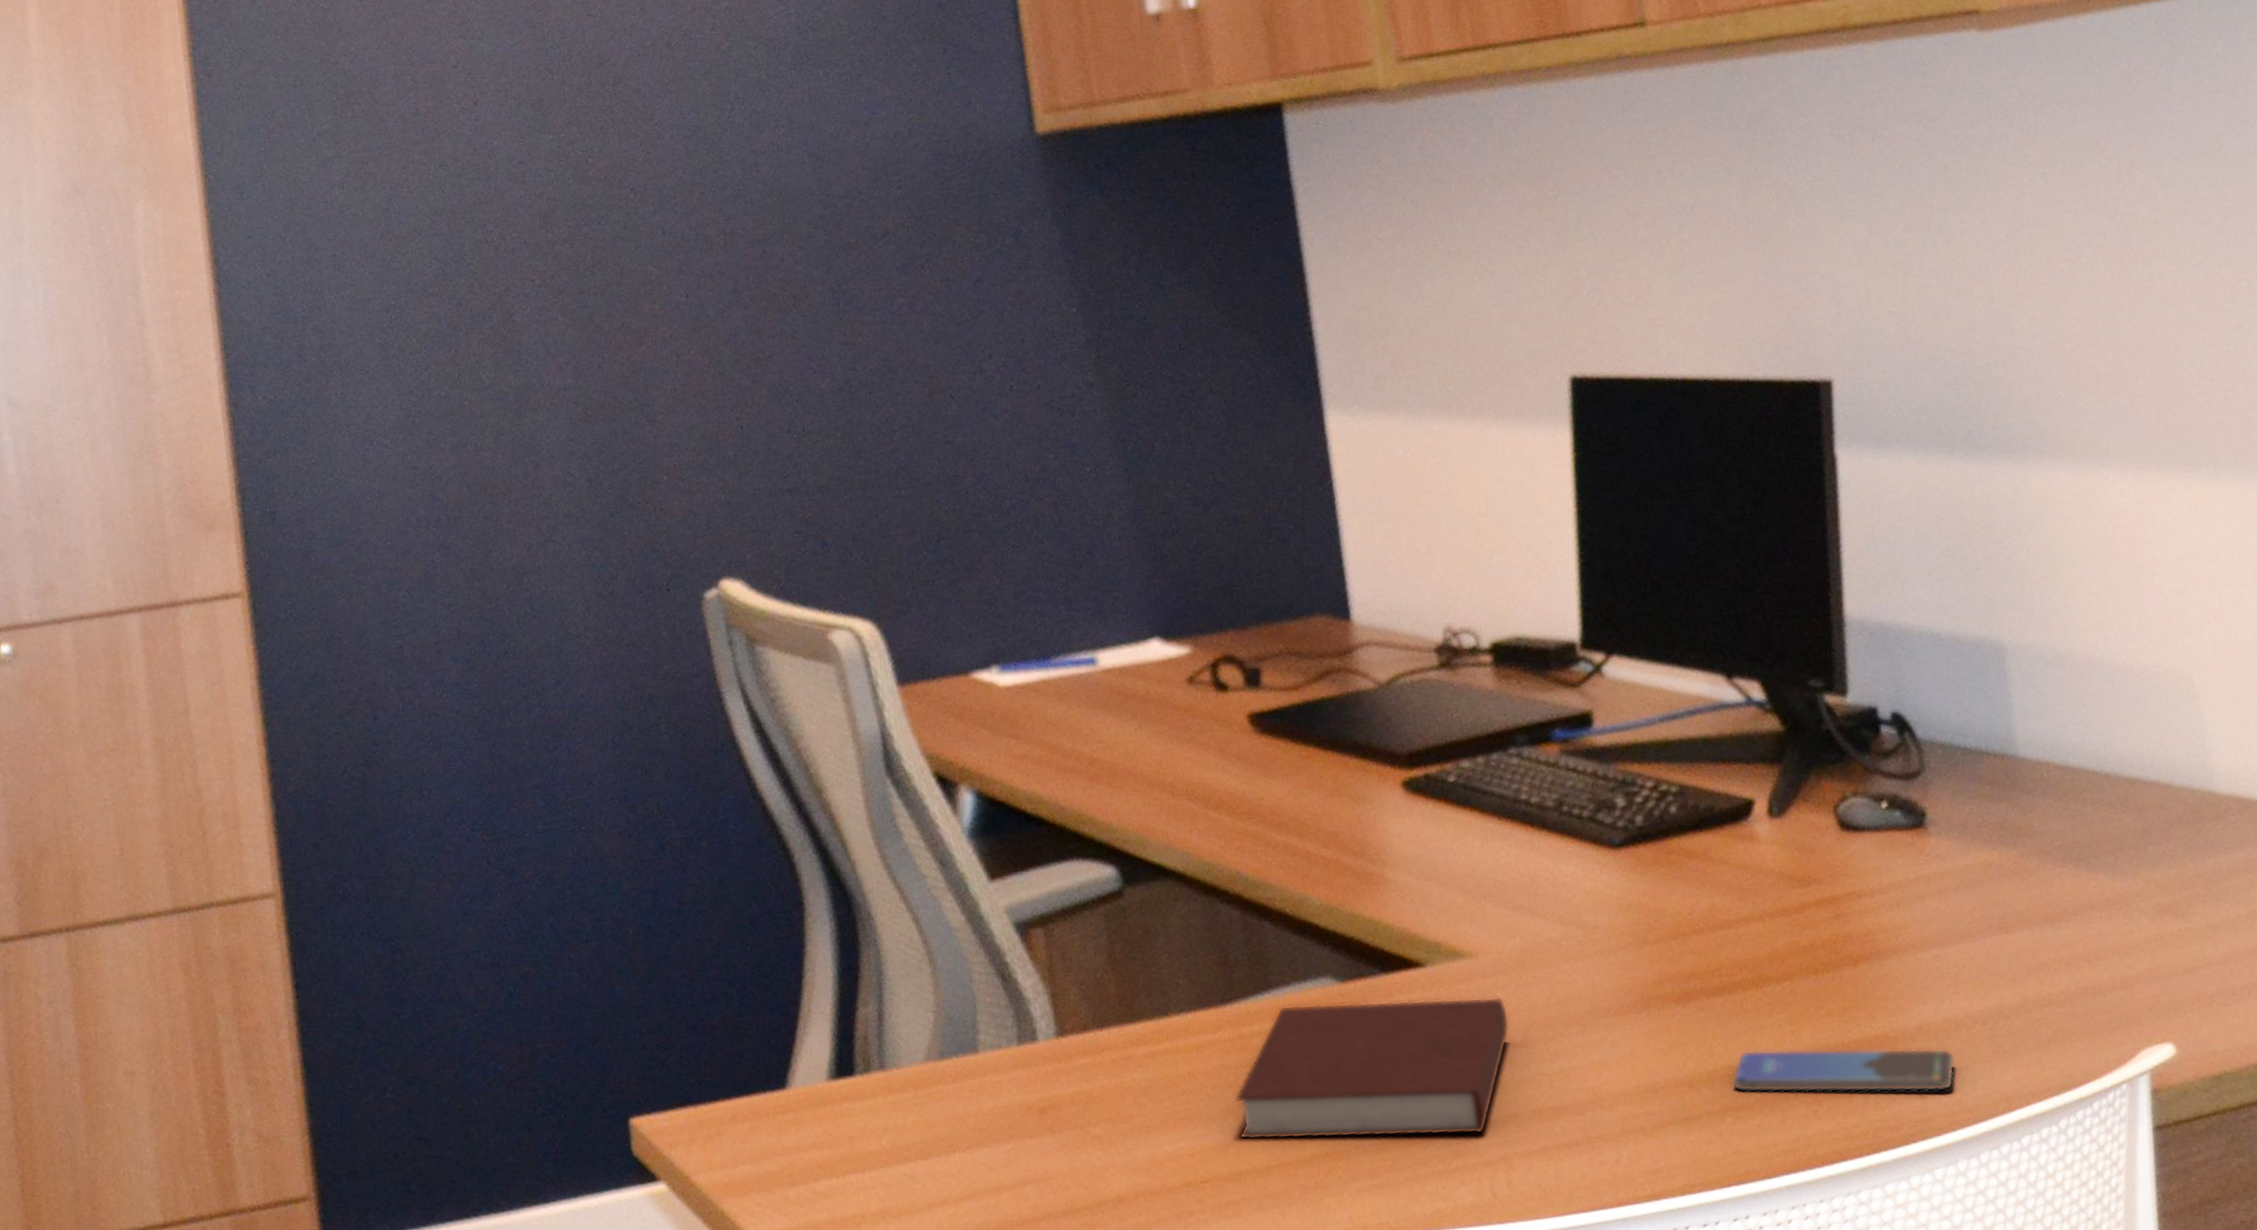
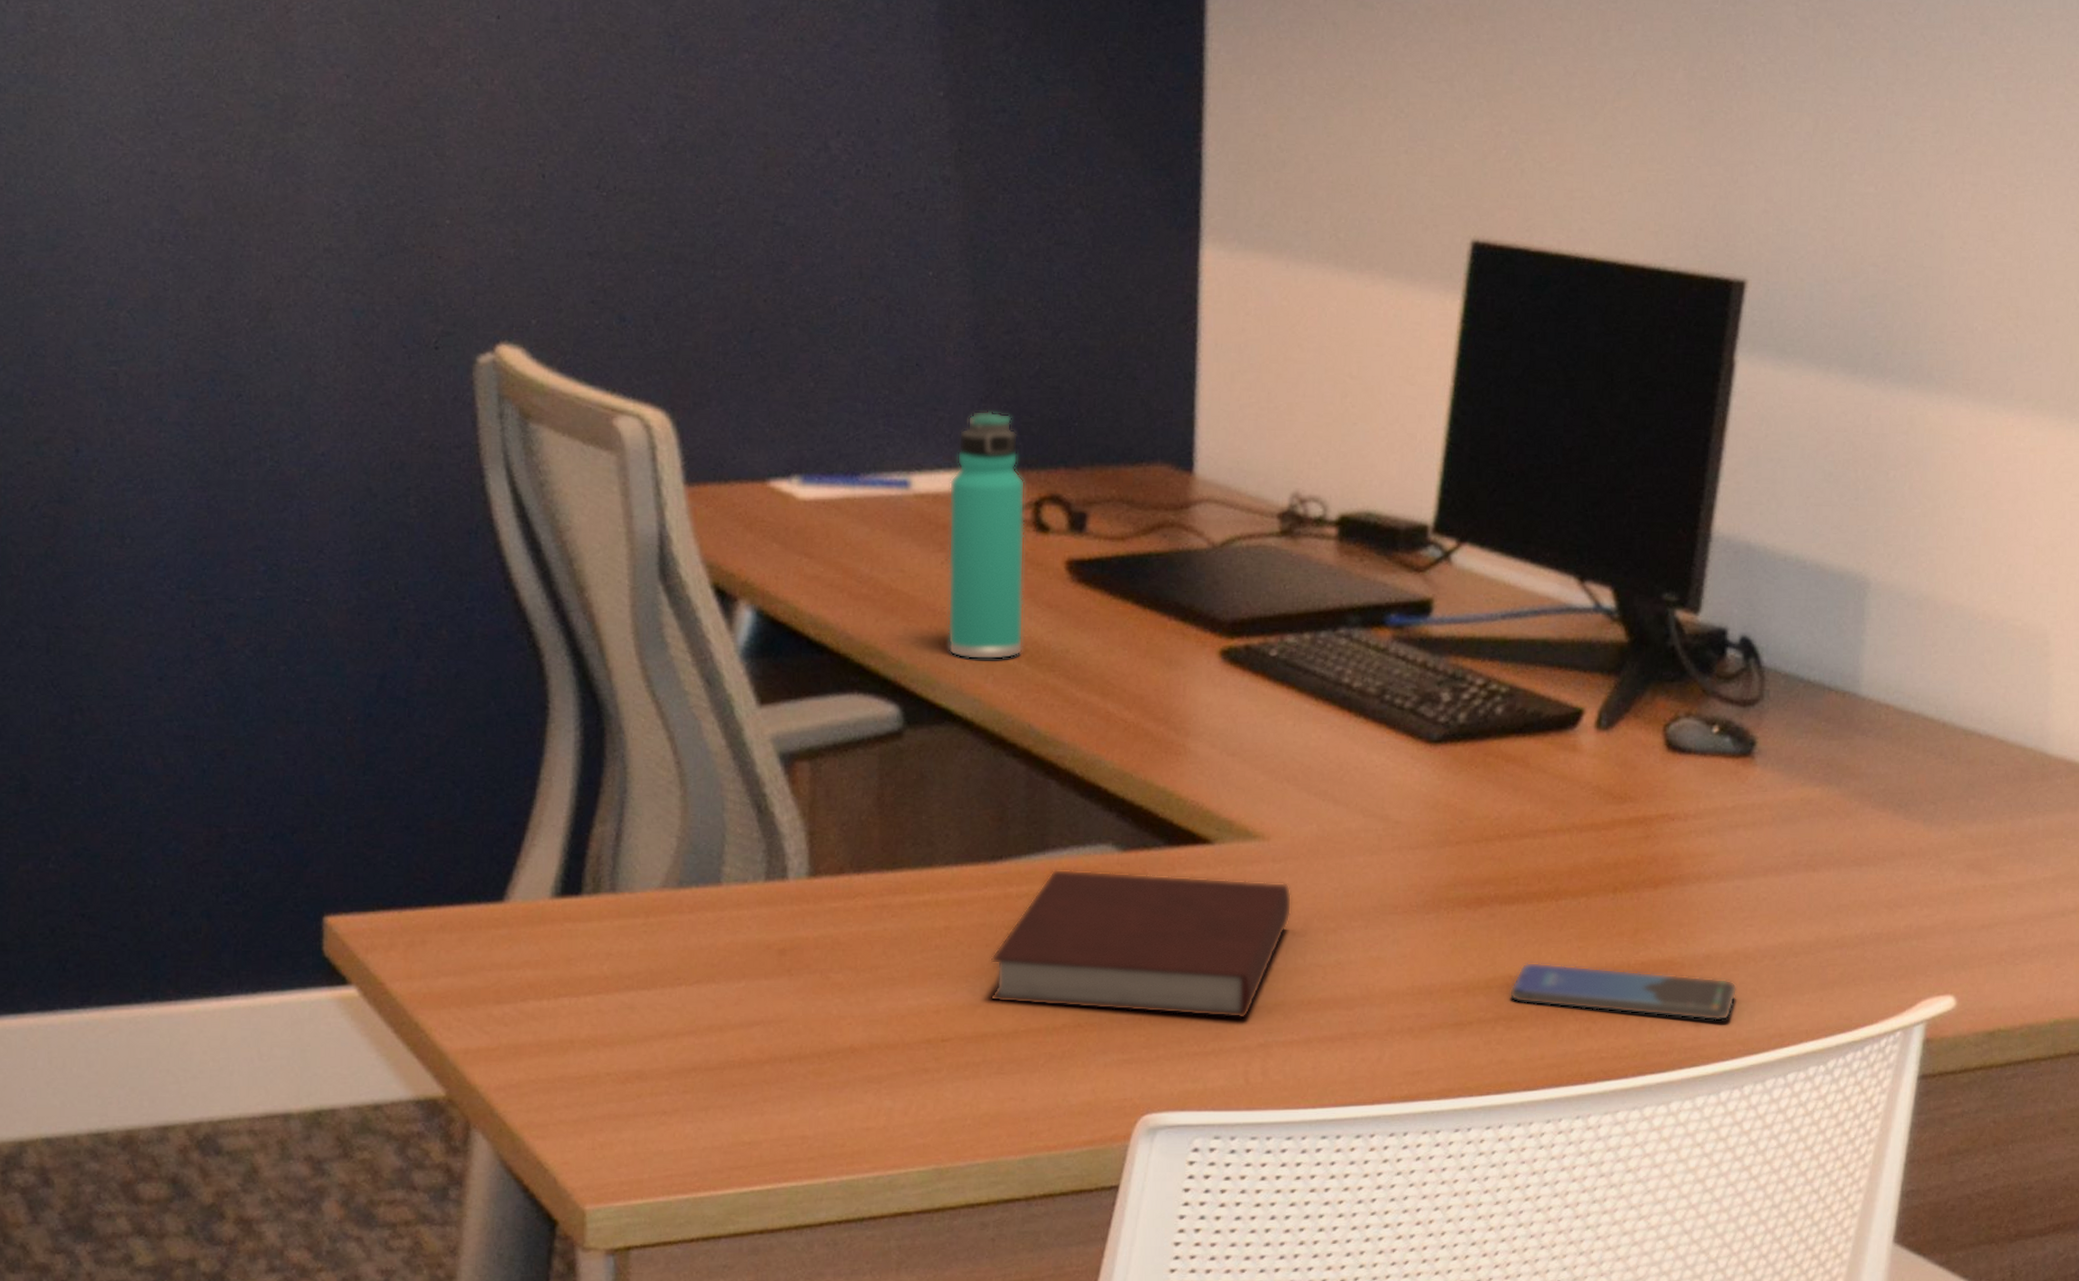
thermos bottle: none [1131,585,1221,817] -> present [947,410,1026,660]

